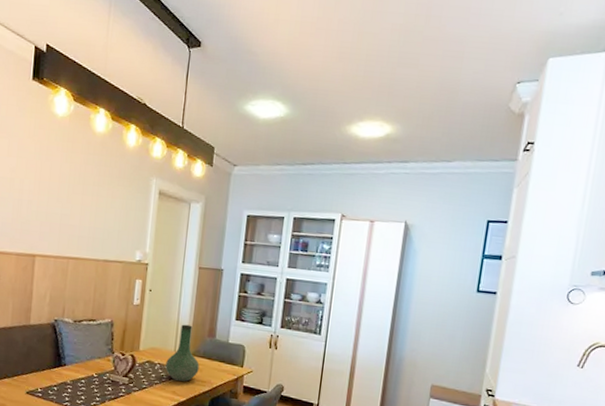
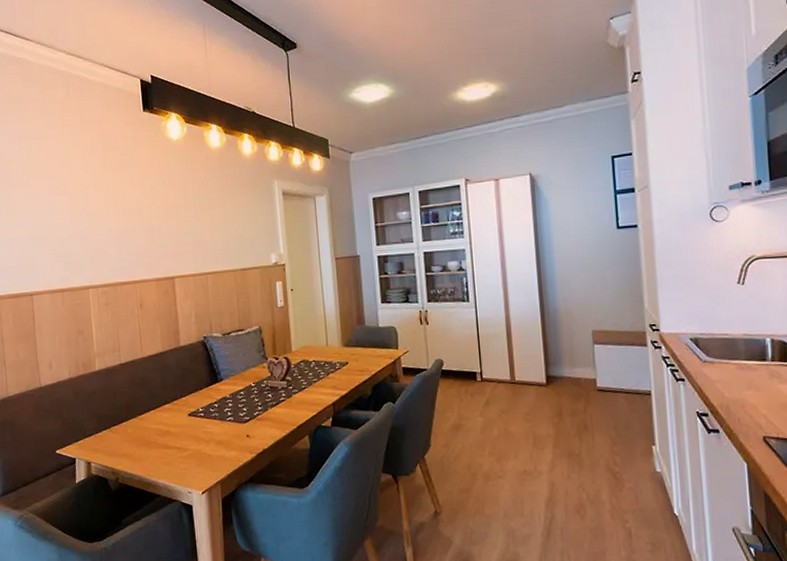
vase: present [165,324,199,382] -> none [320,316,355,375]

